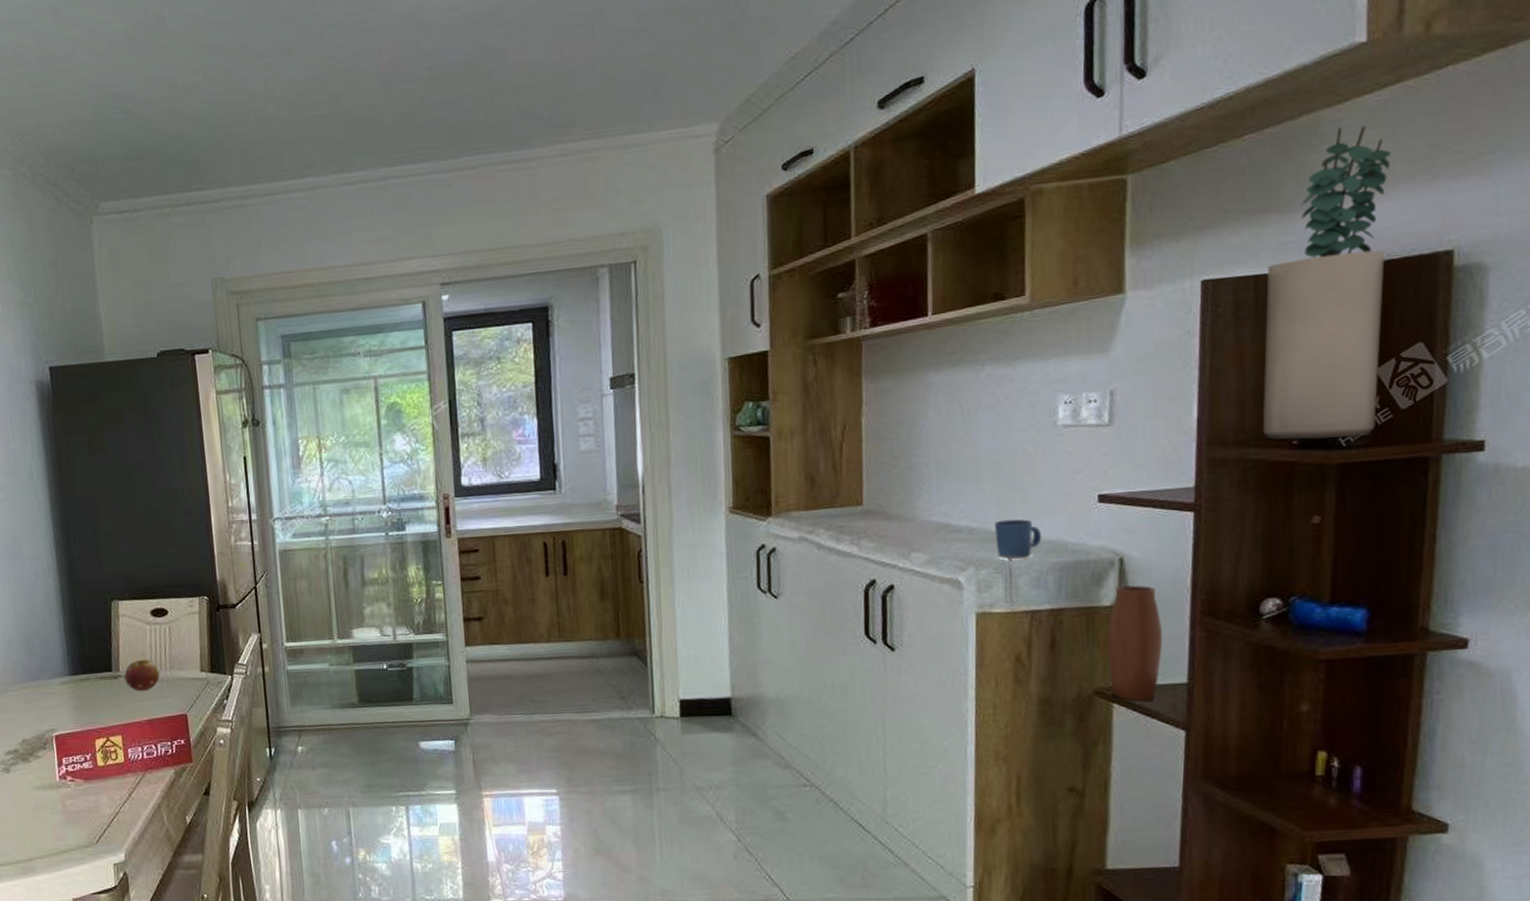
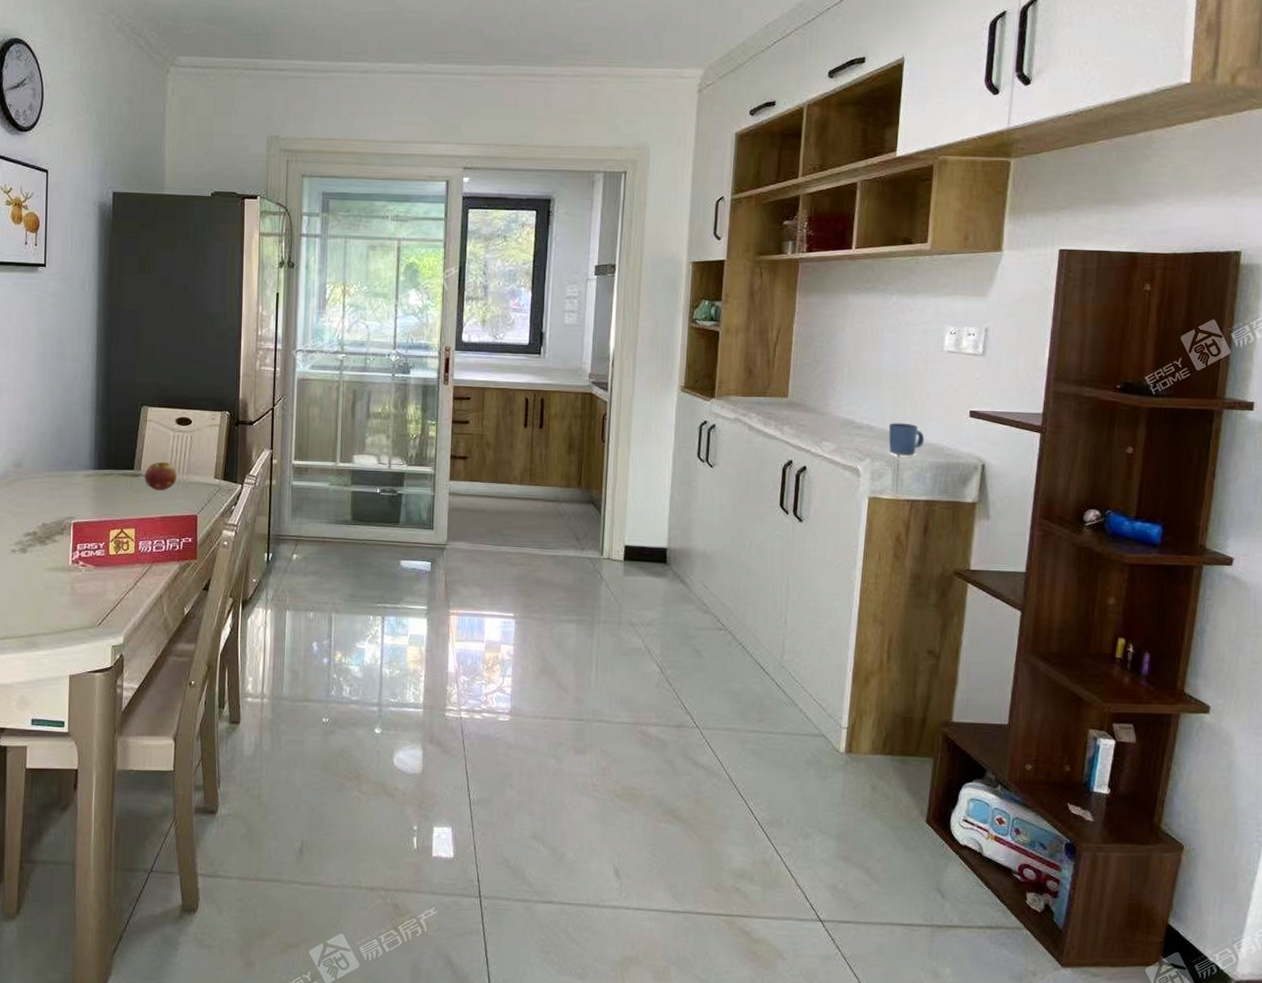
vase: present [1107,585,1162,702] -> none [967,487,1010,584]
vase: present [1262,126,1392,440] -> none [1095,145,1202,388]

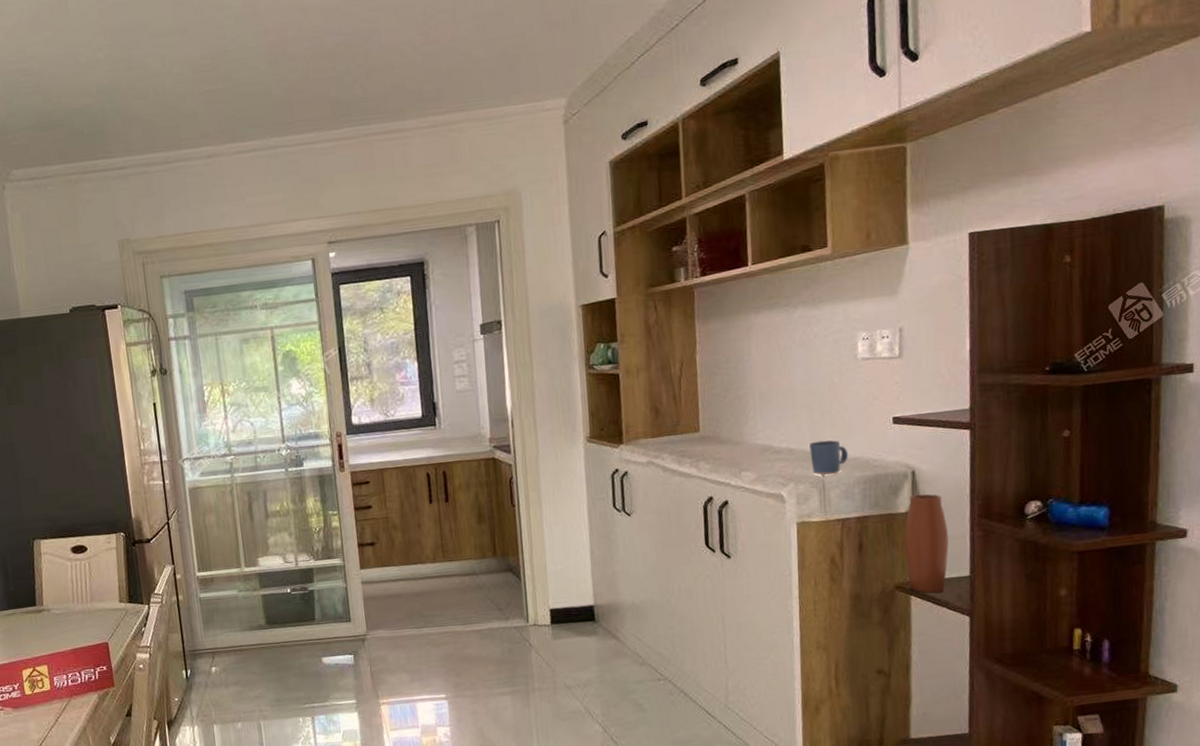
fruit: present [145,461,177,491] -> none [48,593,82,624]
vase: none [967,487,1010,584] -> present [904,494,949,594]

